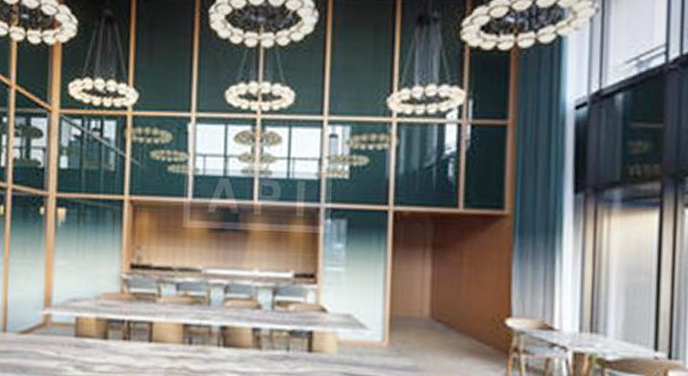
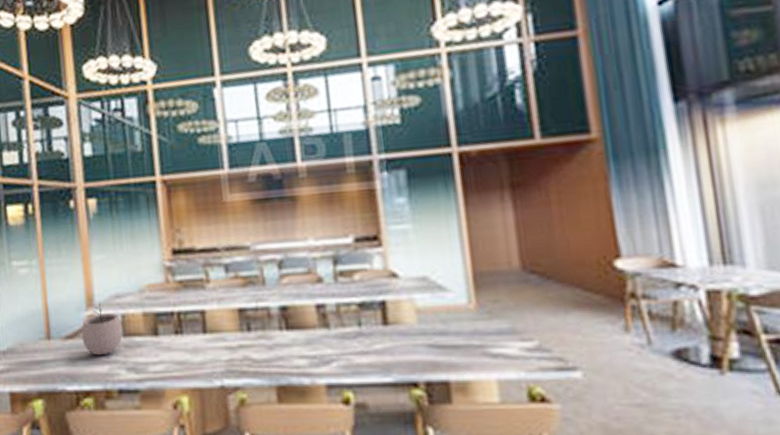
plant pot: none [36,304,76,352] -> present [81,303,123,356]

